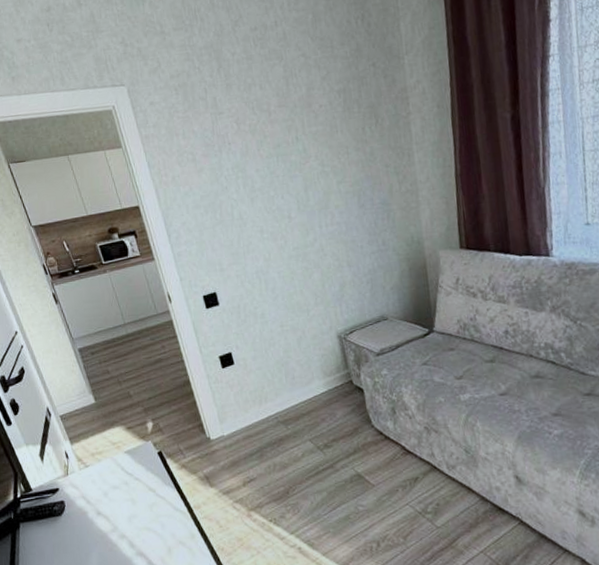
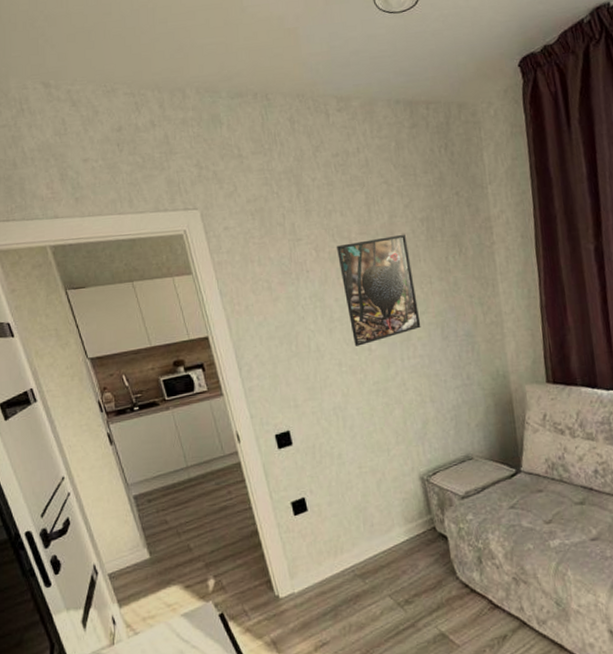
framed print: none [256,106,338,215] -> present [336,234,421,347]

